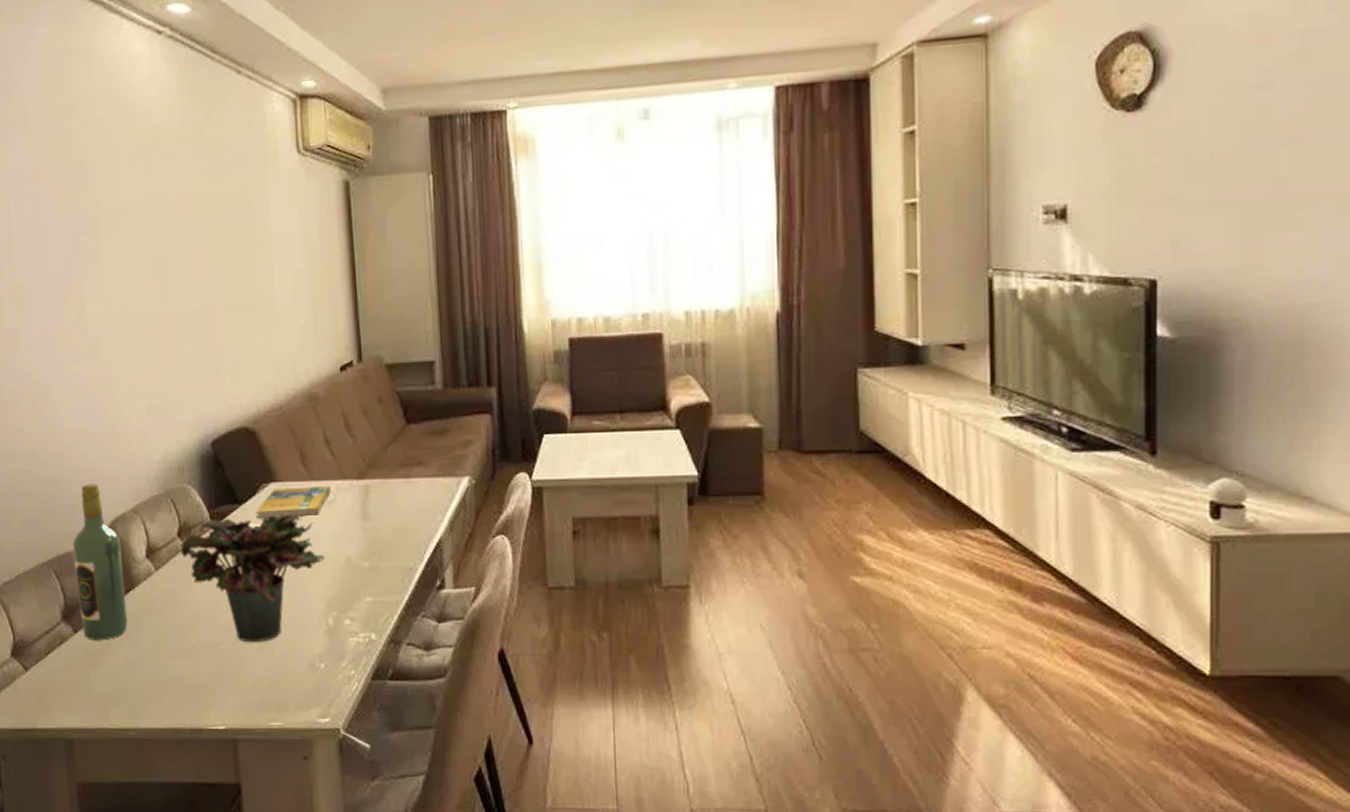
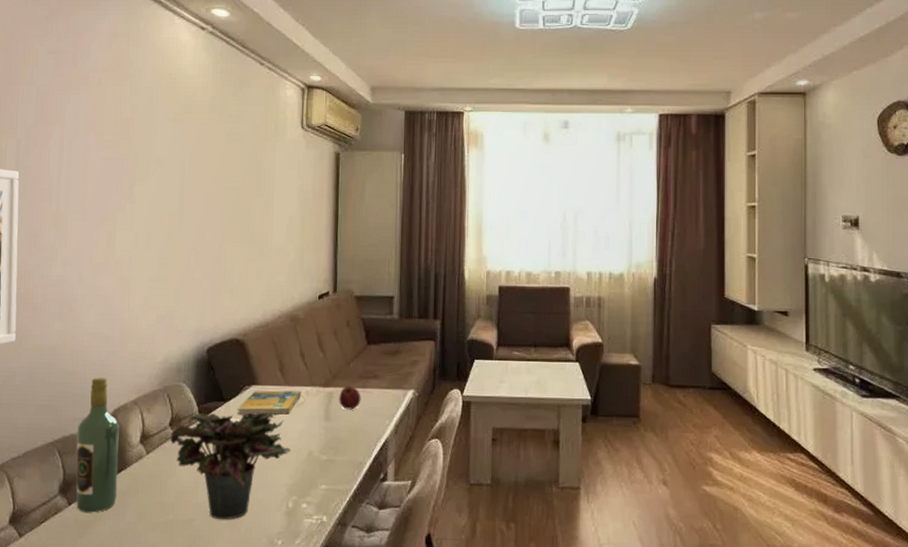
apple: none [377,476,405,505] -> present [339,386,361,410]

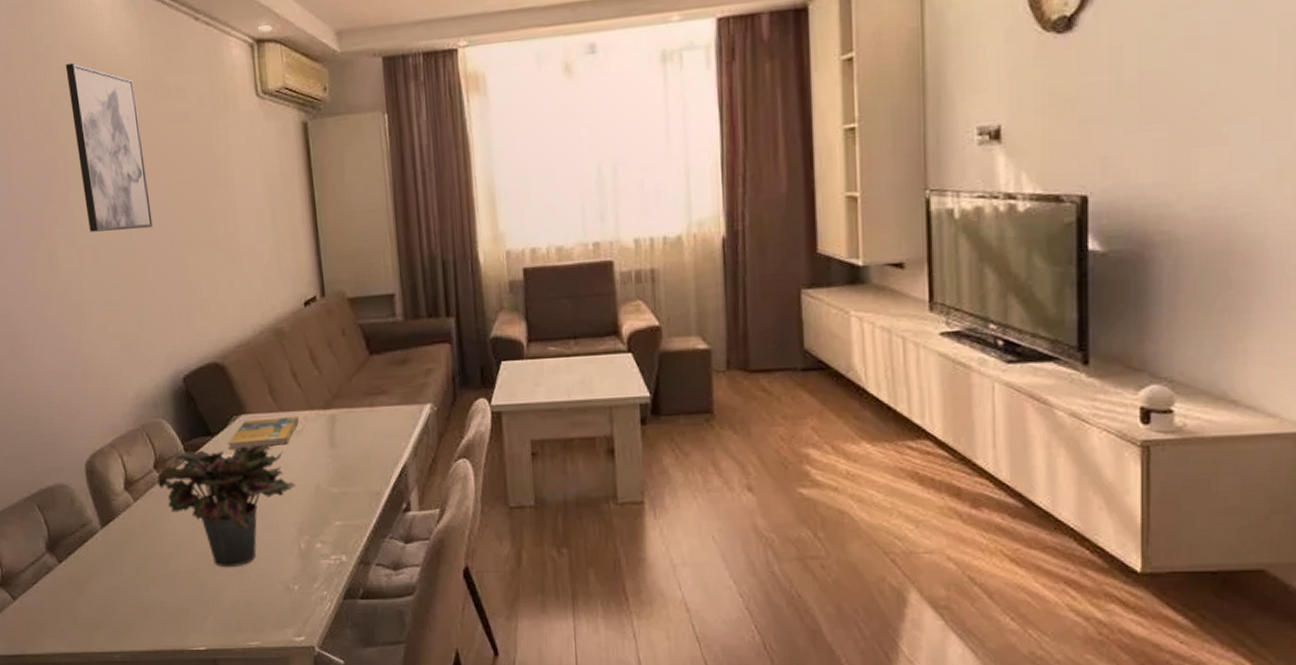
wine bottle: present [76,377,120,513] -> none [53,420,110,570]
wall art: none [146,84,203,222] -> present [65,62,153,232]
apple: present [339,386,361,410] -> none [343,405,370,434]

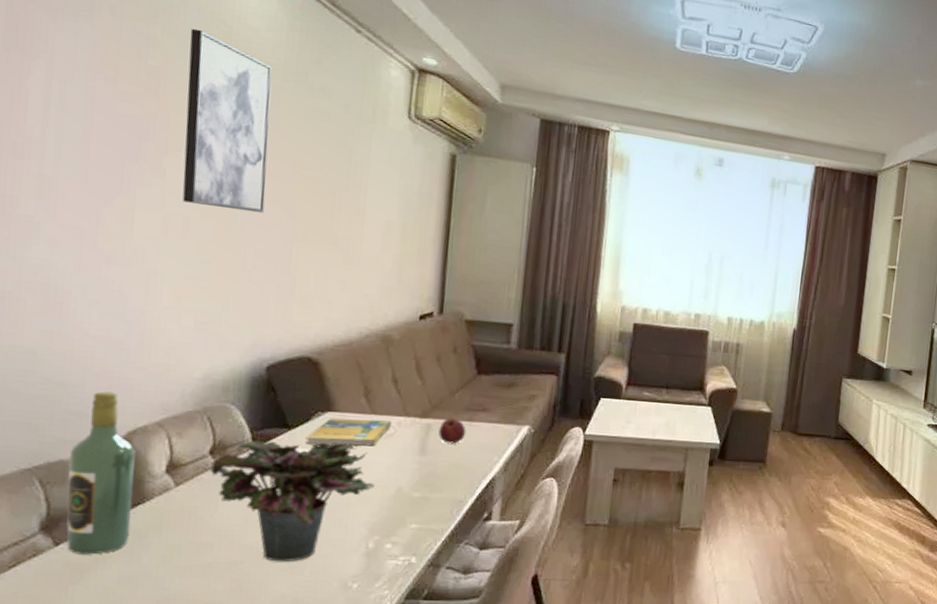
wine bottle: none [53,420,110,570] -> present [66,391,136,555]
apple: none [343,405,370,434] -> present [438,418,466,444]

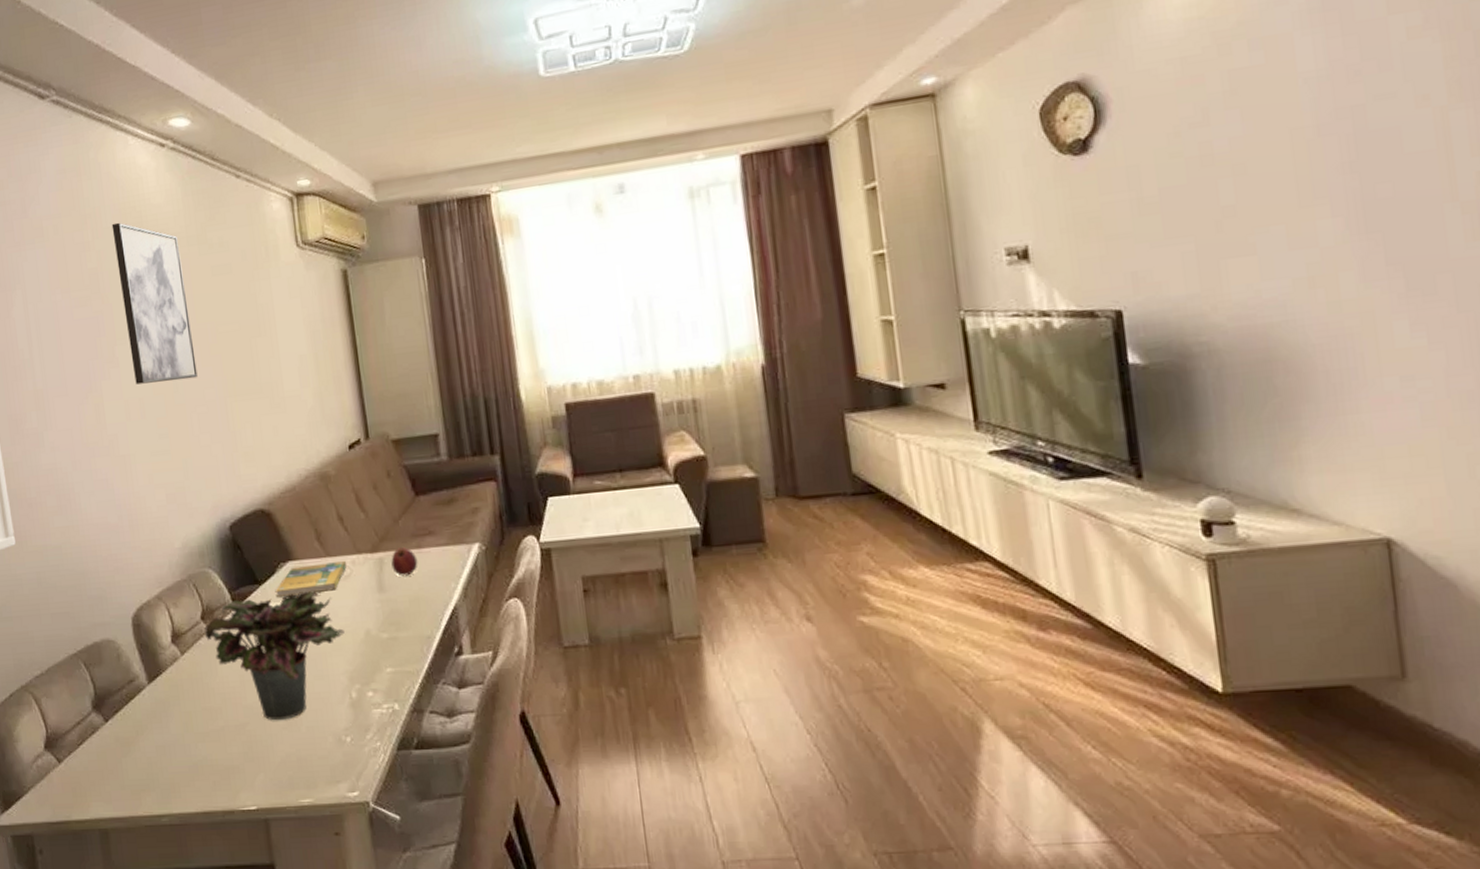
wine bottle: present [66,391,136,555] -> none [99,573,157,729]

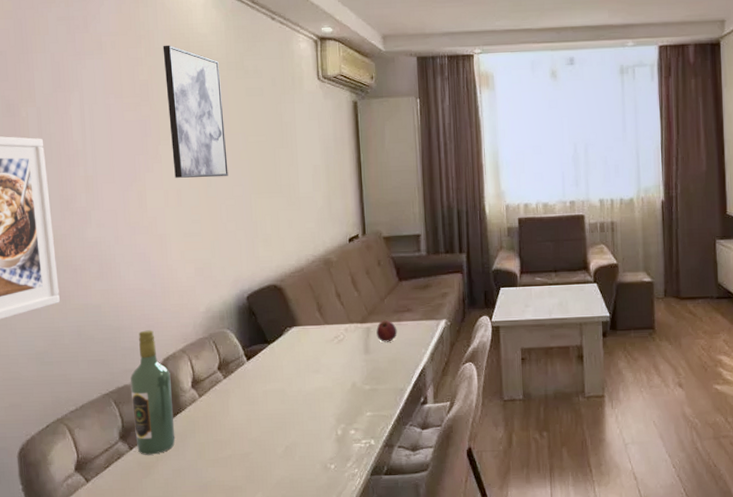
wine bottle: none [99,573,157,729] -> present [129,330,176,455]
potted plant: present [204,590,345,721] -> none [220,350,335,451]
booklet: present [275,561,347,598] -> none [281,329,341,355]

